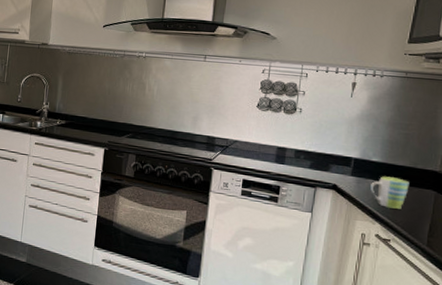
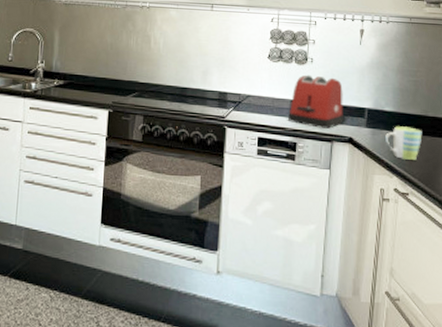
toaster: none [273,123,330,175] -> present [288,74,343,129]

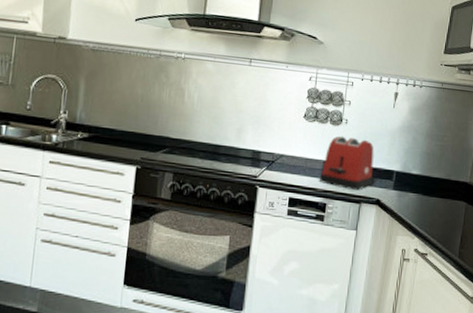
mug: present [384,126,422,160] -> none [409,189,444,222]

